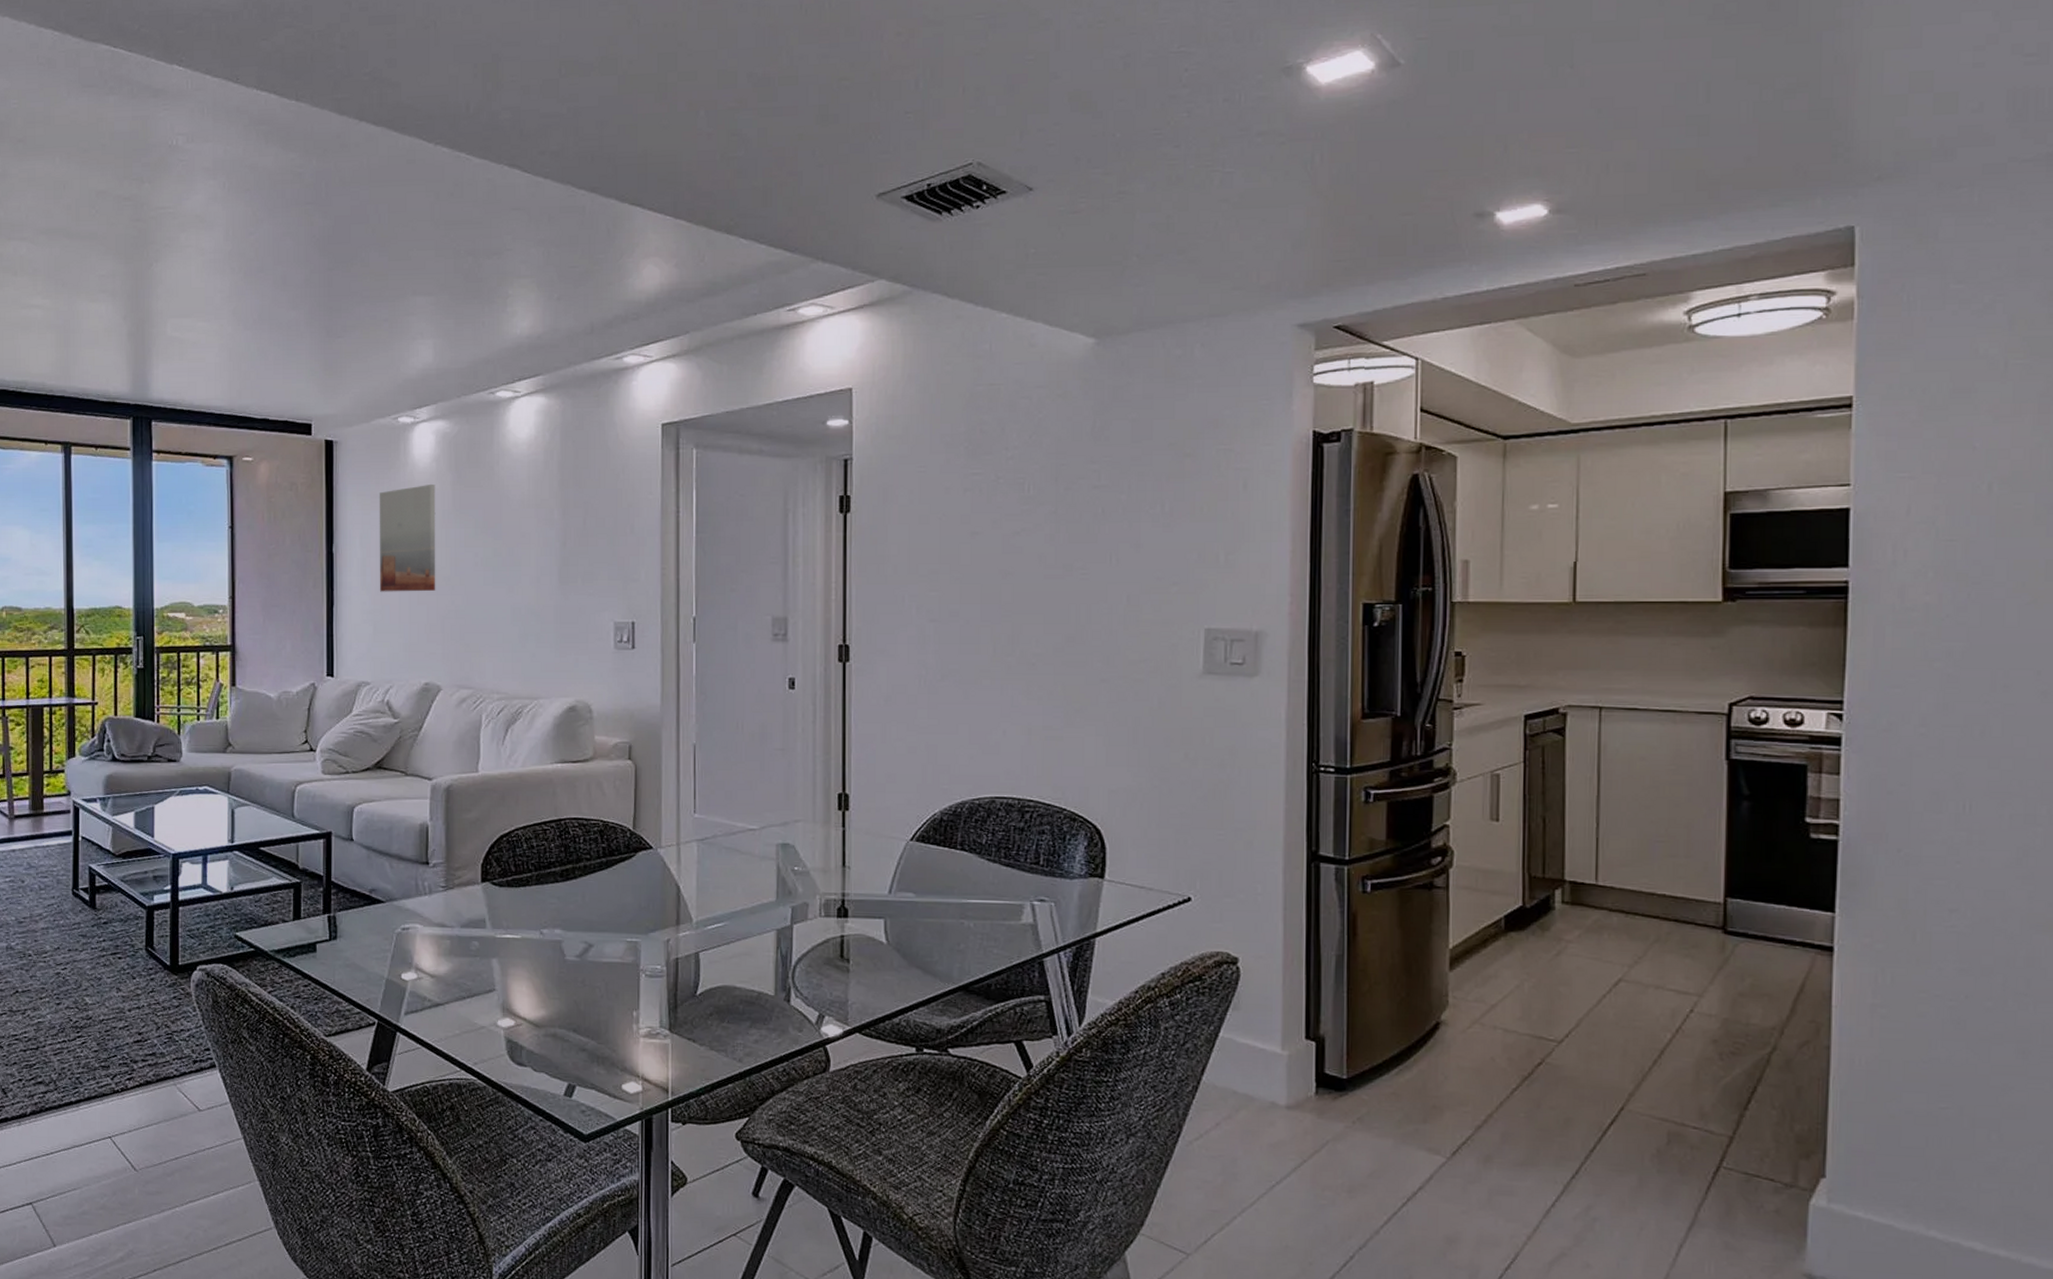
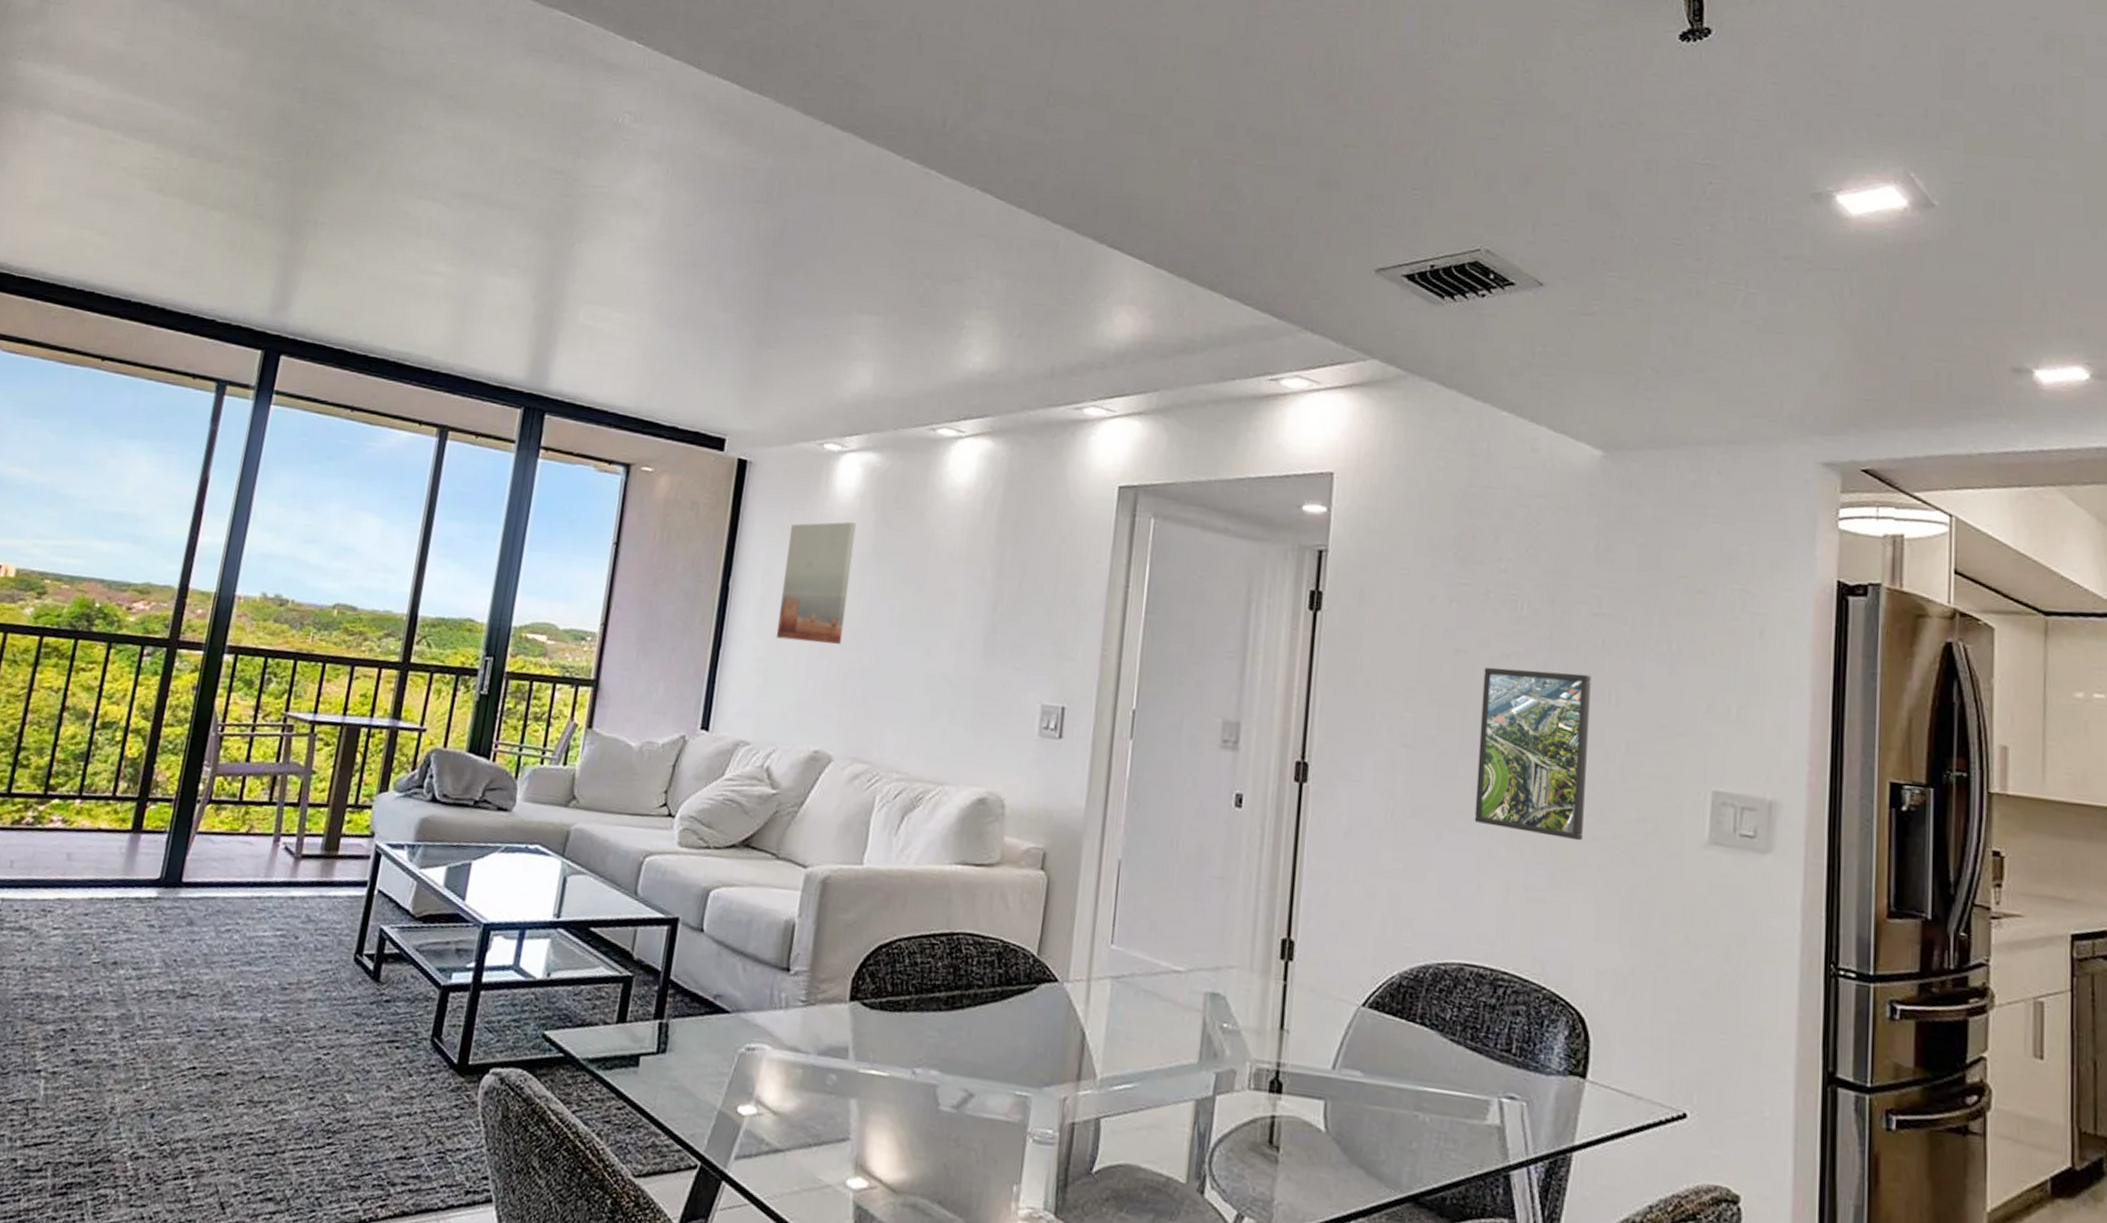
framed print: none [997,541,1093,684] -> present [1474,667,1591,841]

